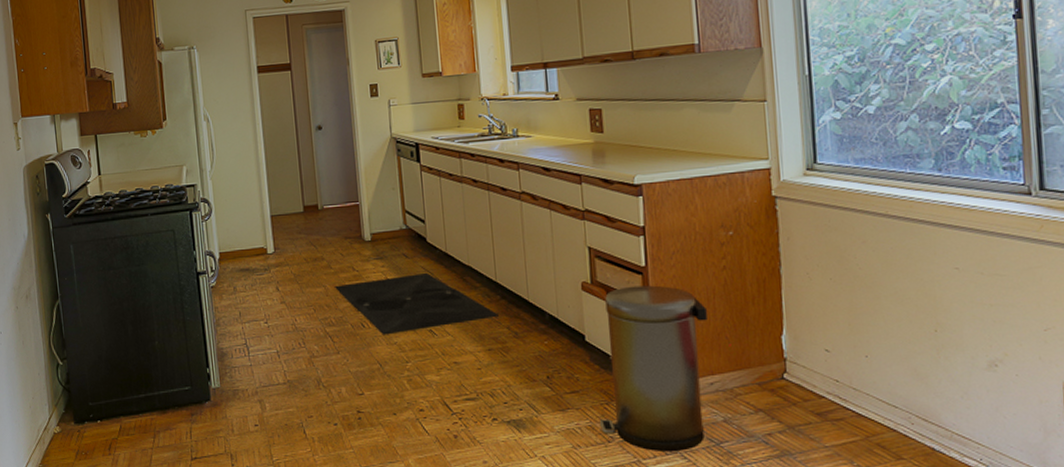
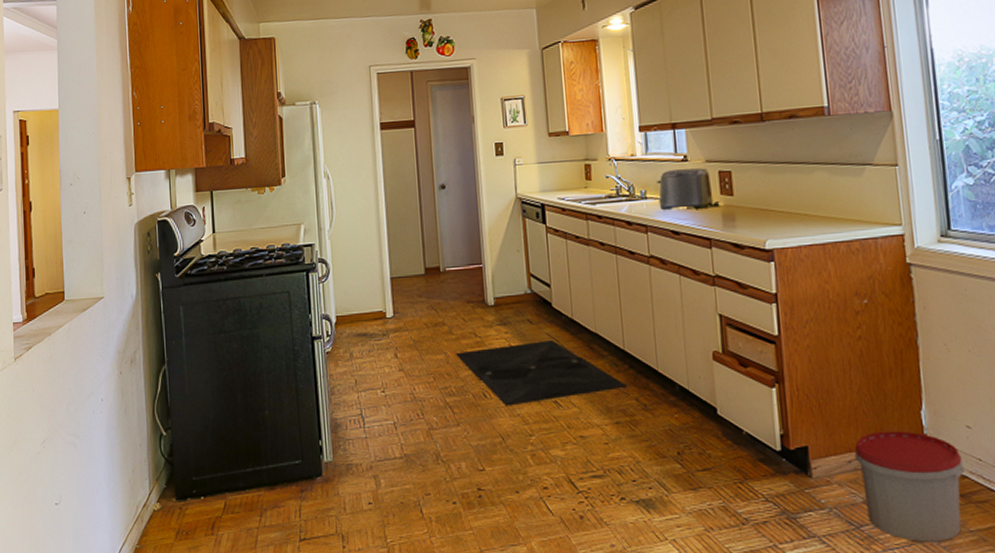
toaster: none [528,106,591,149] -> present [657,168,720,211]
pedal bin: present [599,285,707,451] -> none [732,355,844,535]
bucket: none [716,355,823,457] -> present [854,431,965,542]

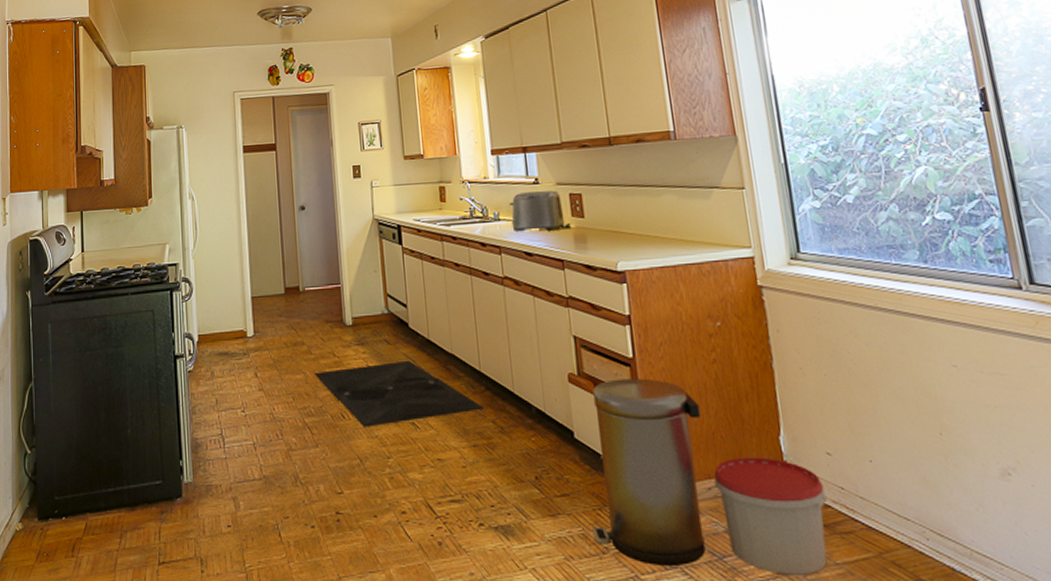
pedal bin: none [732,355,844,535] -> present [592,378,706,565]

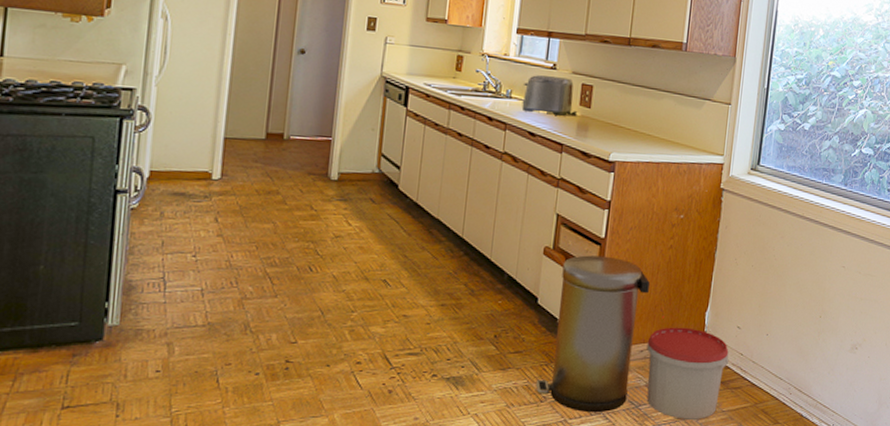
door mat: present [314,360,485,428] -> none [285,220,460,282]

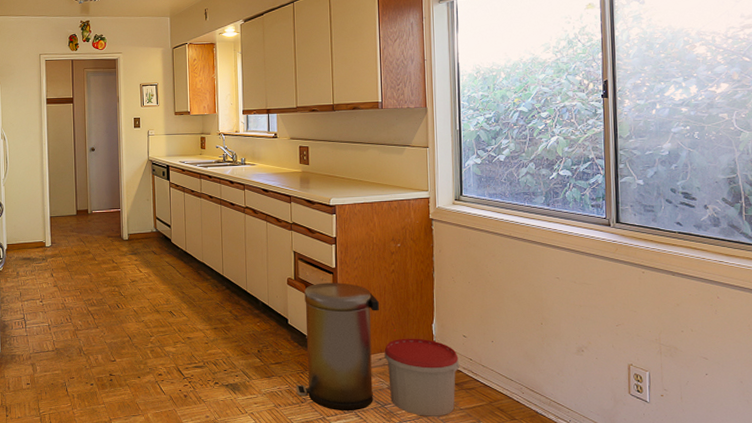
toaster: present [521,75,578,117] -> none [254,143,299,174]

